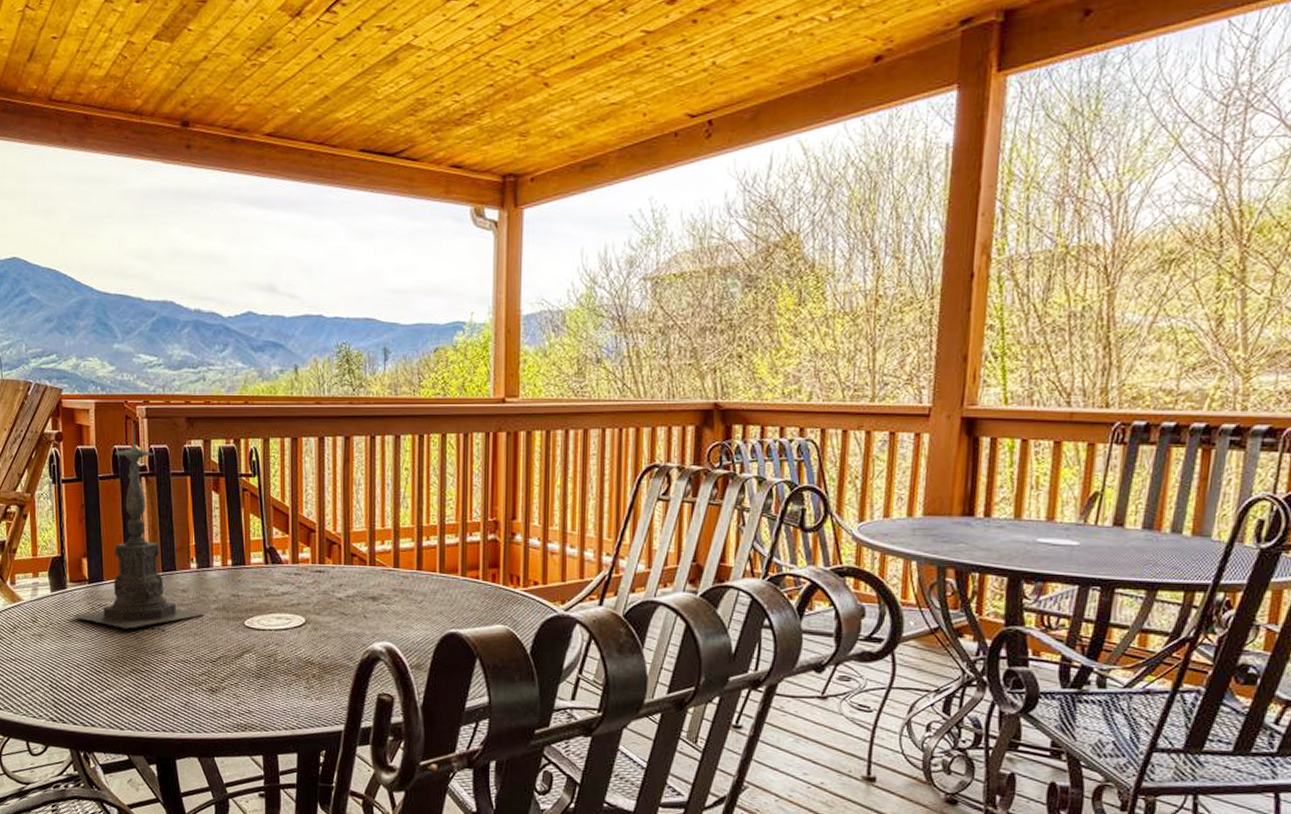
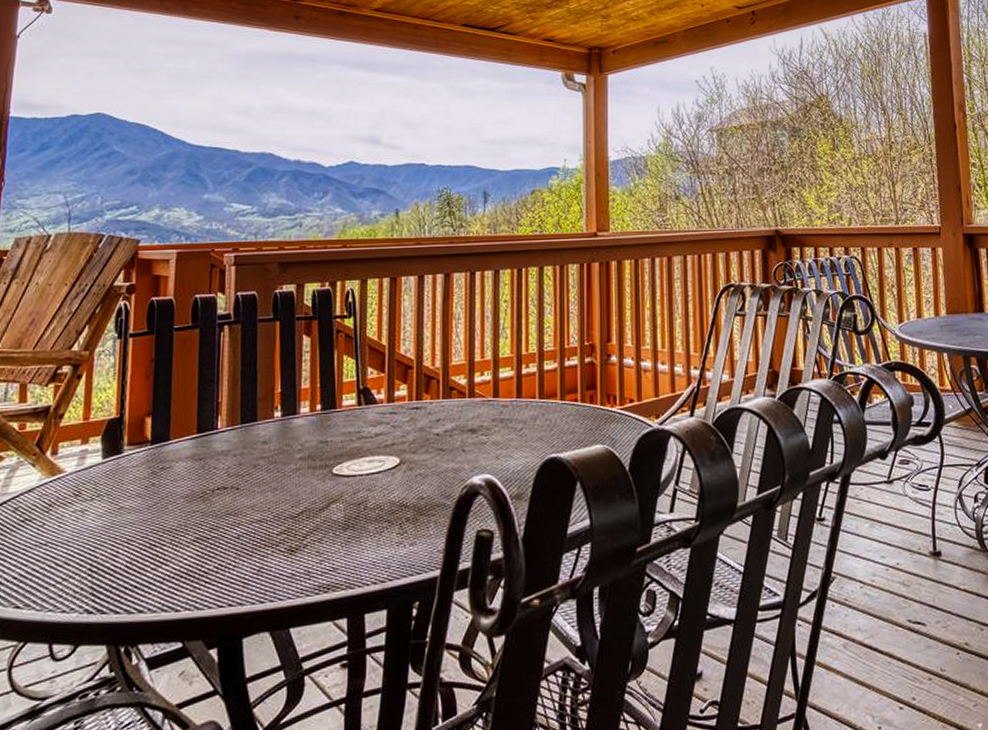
candle holder: present [69,423,205,629] -> none [122,271,287,492]

